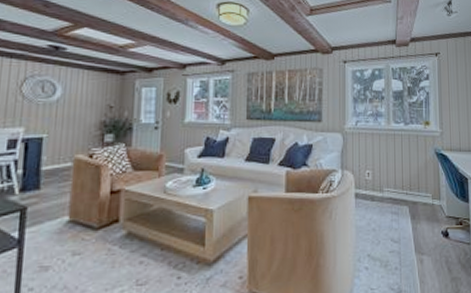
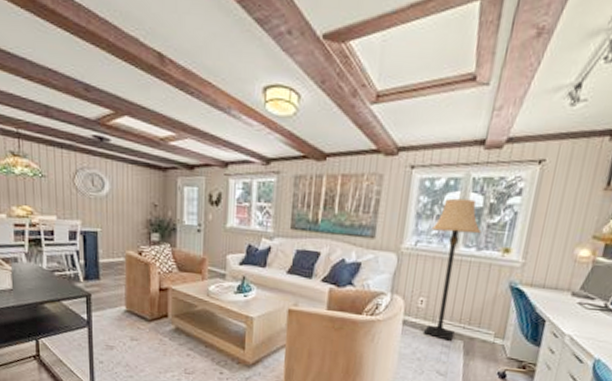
lamp: none [367,84,405,208] -> present [422,198,482,341]

